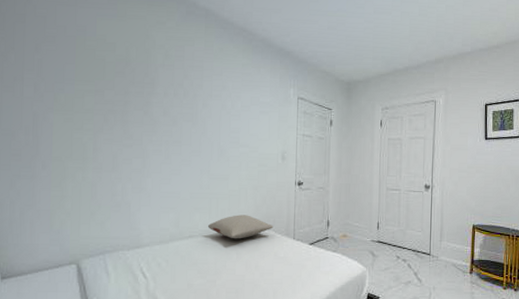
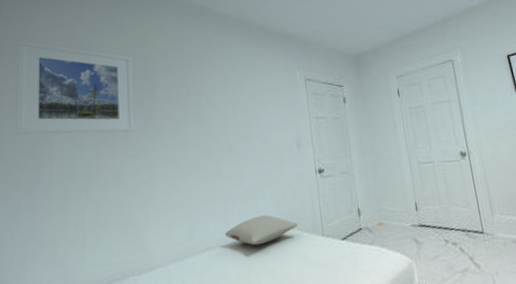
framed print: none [15,13,134,122] -> present [15,40,135,135]

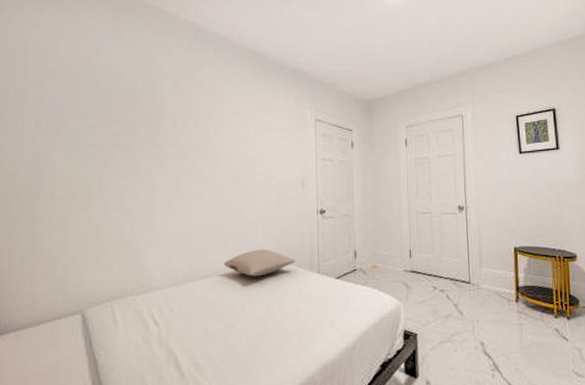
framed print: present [15,40,135,135] -> none [15,49,141,156]

